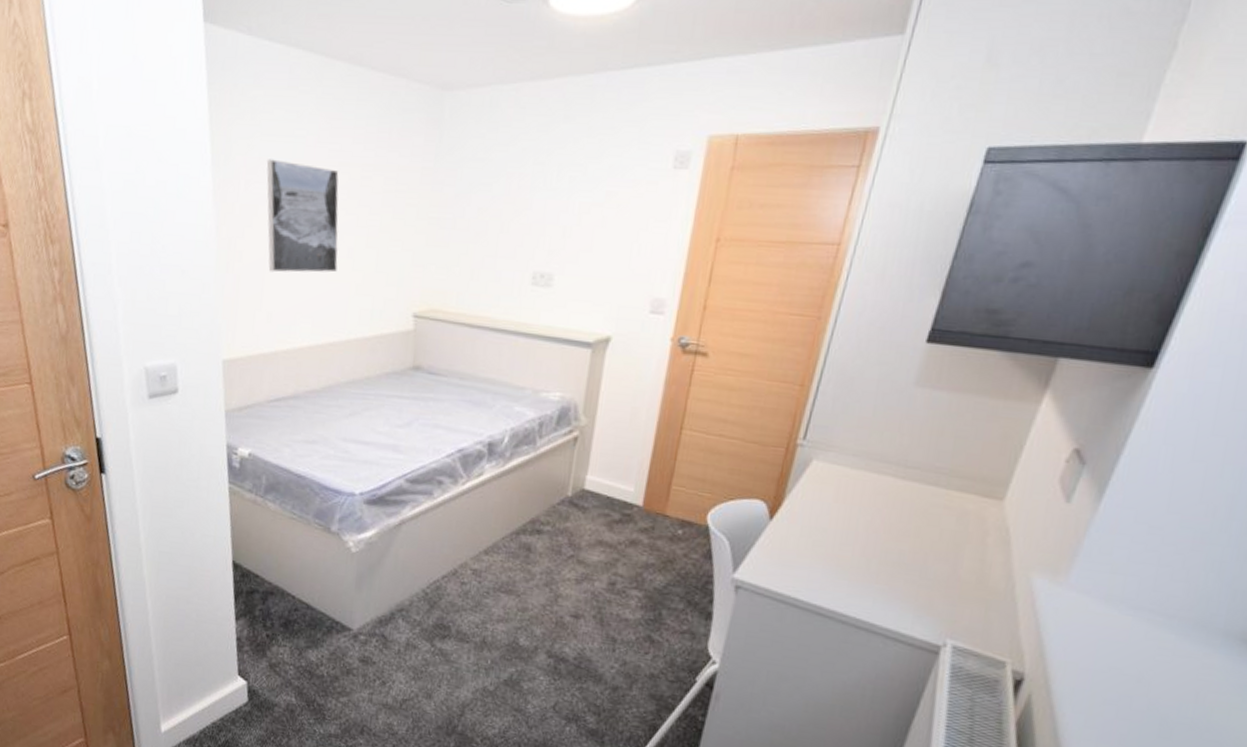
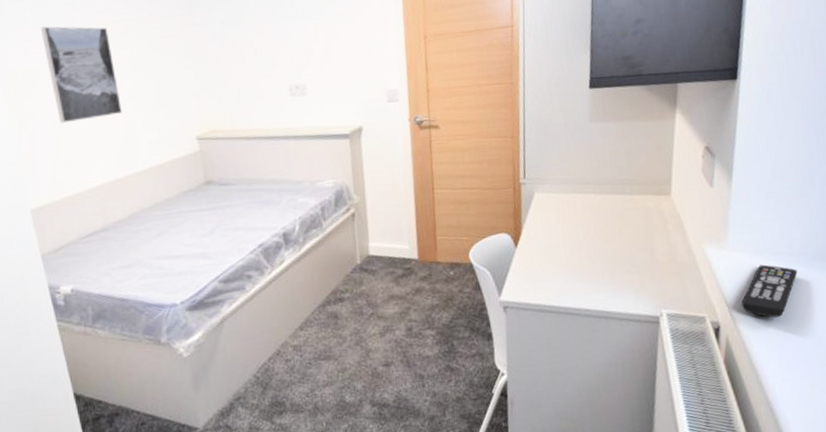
remote control: none [1064,617,1163,689] -> present [741,264,798,318]

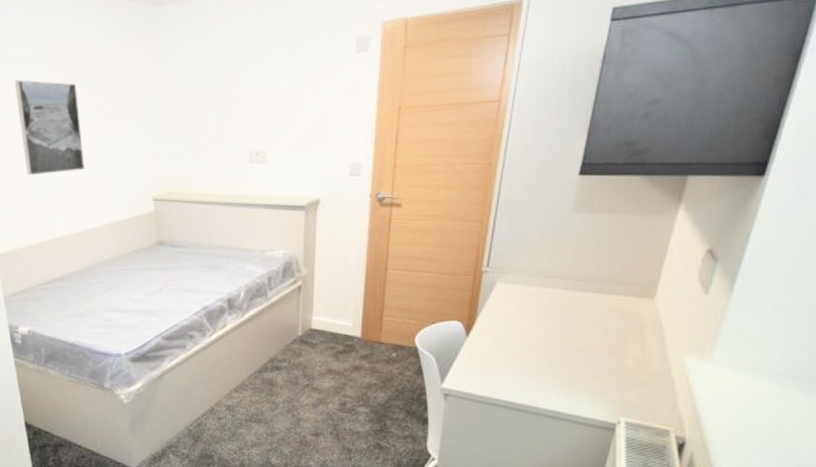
remote control: present [741,264,798,318] -> none [716,384,794,441]

